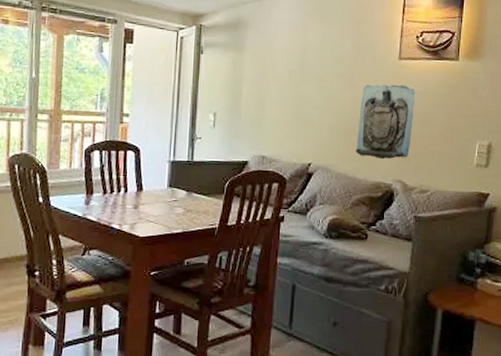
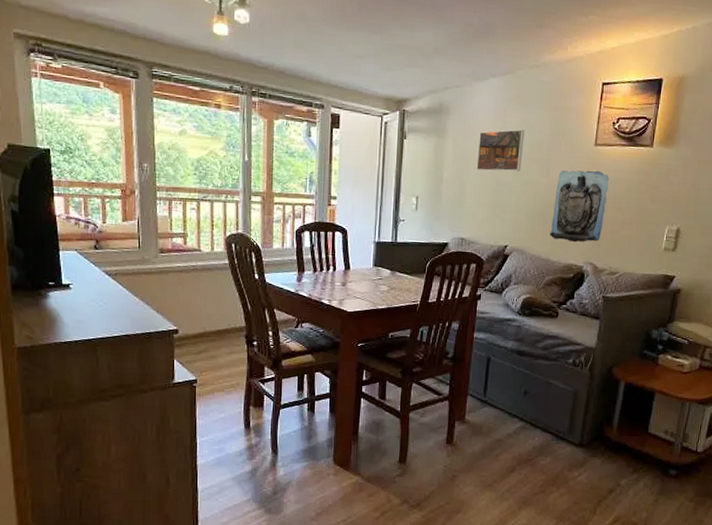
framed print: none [277,43,326,87] -> present [476,129,525,172]

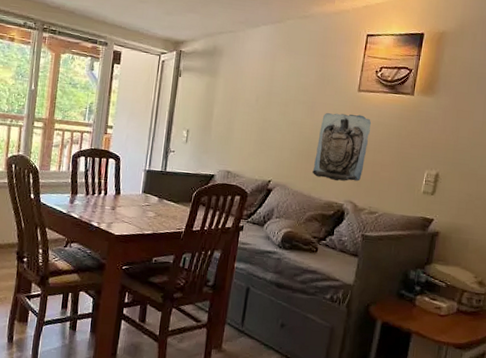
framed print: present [476,129,525,172] -> none [245,73,292,112]

